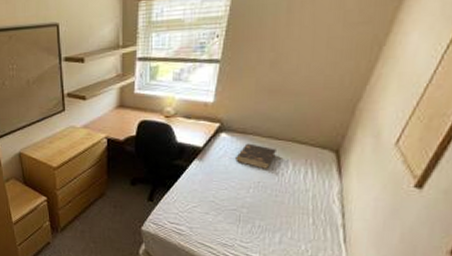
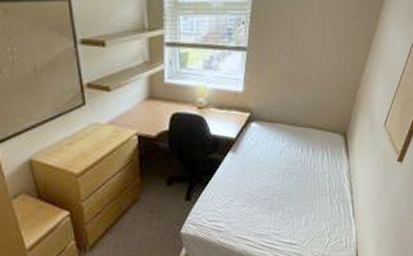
book: present [235,143,276,170] -> none [265,131,299,157]

